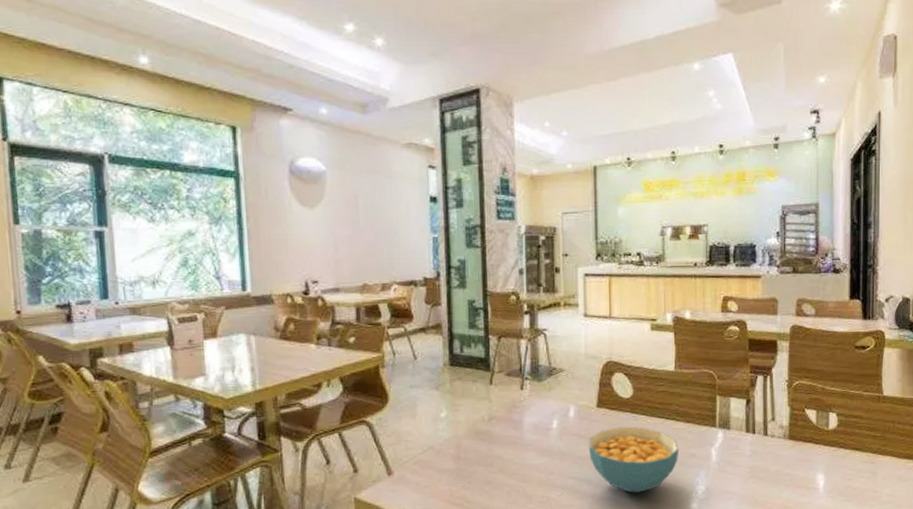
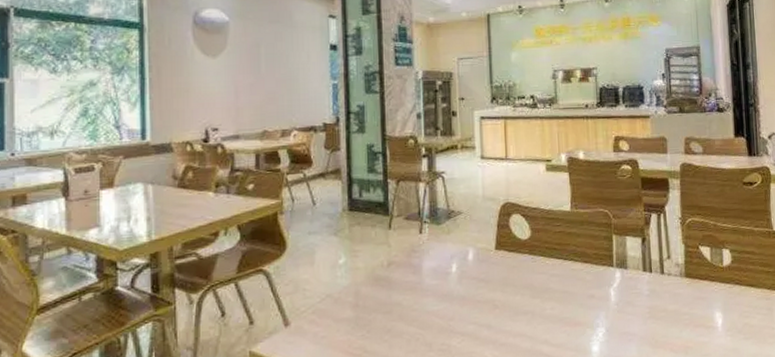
cereal bowl: present [588,426,679,493] -> none [487,268,579,338]

